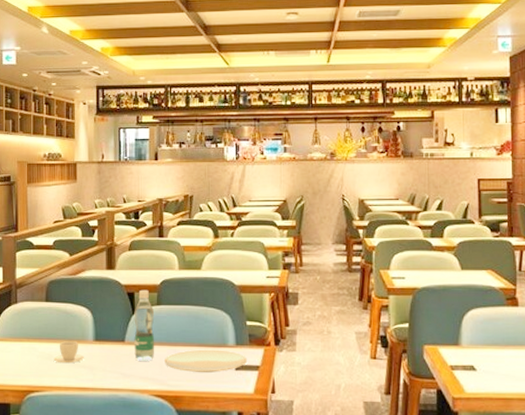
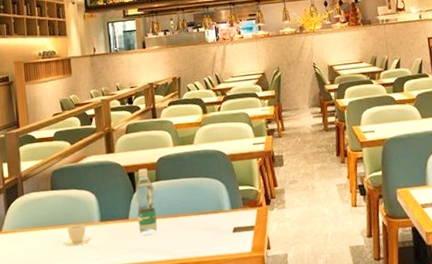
plate: present [165,349,248,372] -> none [167,215,243,240]

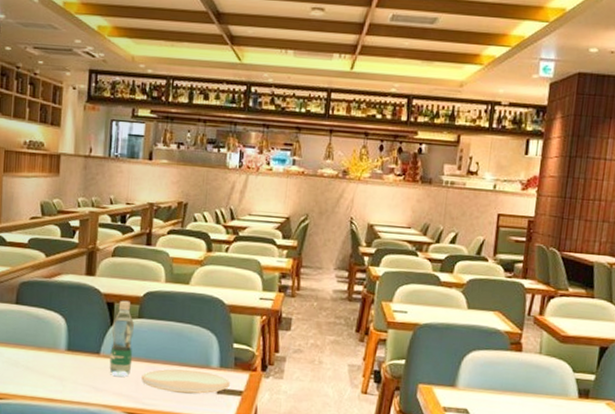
teacup: present [62,224,93,247] -> none [20,348,55,372]
plate: none [167,215,243,240] -> present [141,368,231,394]

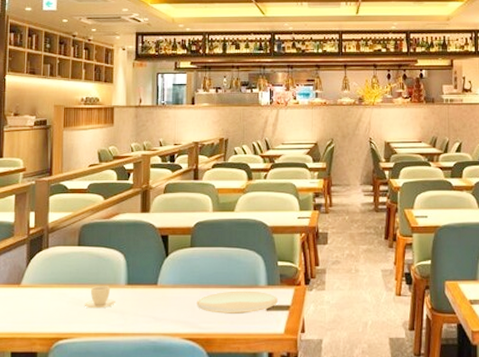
teacup: none [20,348,55,372] -> present [84,286,116,309]
bottle: present [109,300,134,377] -> none [166,232,188,304]

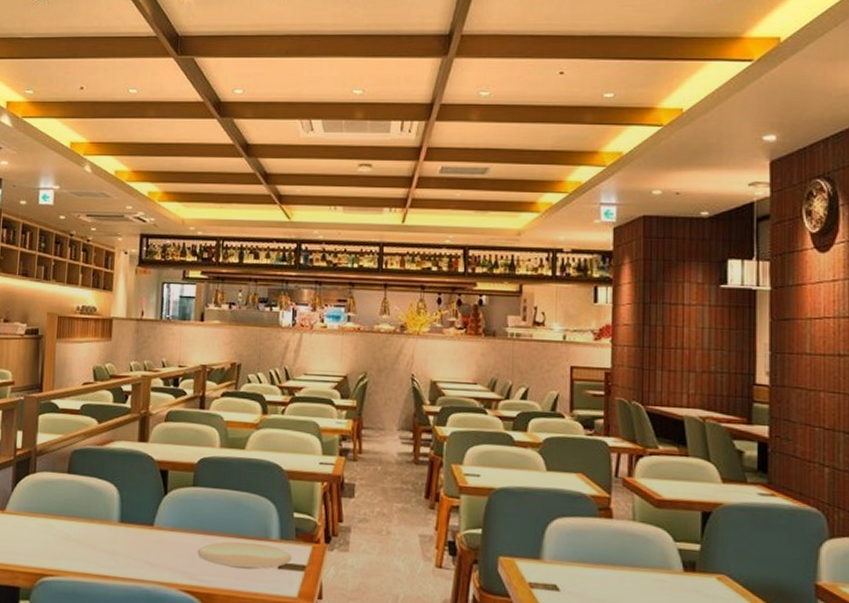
teacup: present [84,286,116,309] -> none [72,520,108,546]

